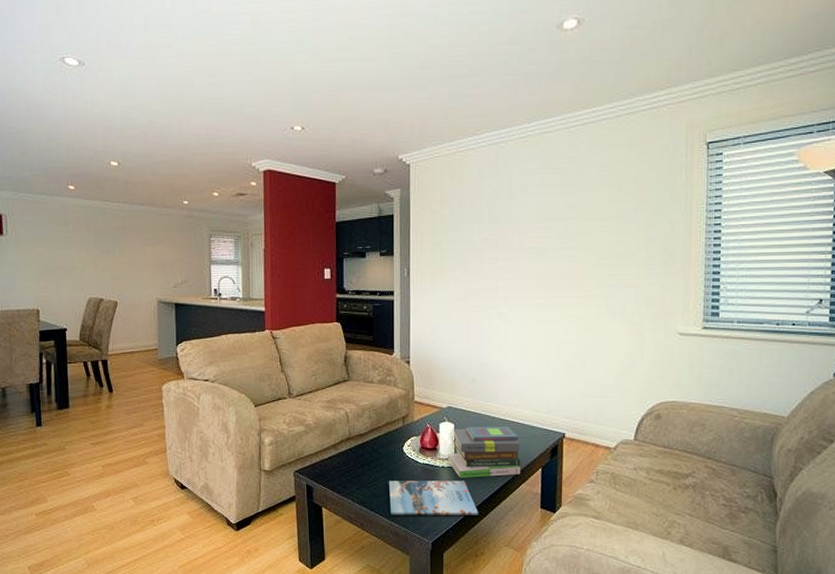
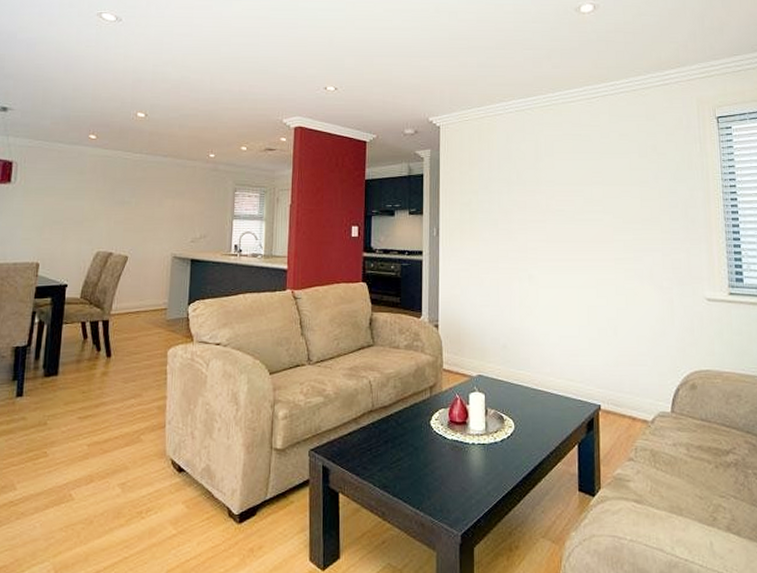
magazine: present [389,480,479,515] -> none [415,459,513,502]
books: present [447,426,521,478] -> none [478,397,556,457]

